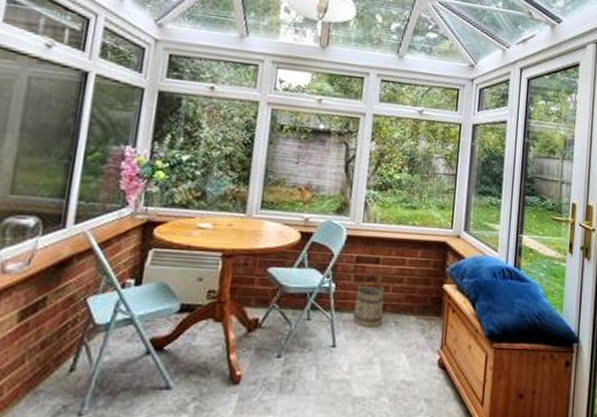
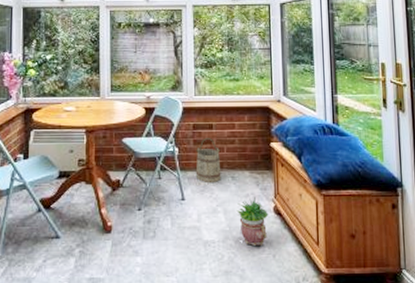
potted plant: none [395,346,432,404] -> present [236,196,269,246]

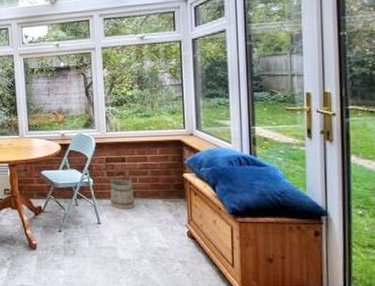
potted plant: present [236,196,269,246] -> none [150,222,183,265]

